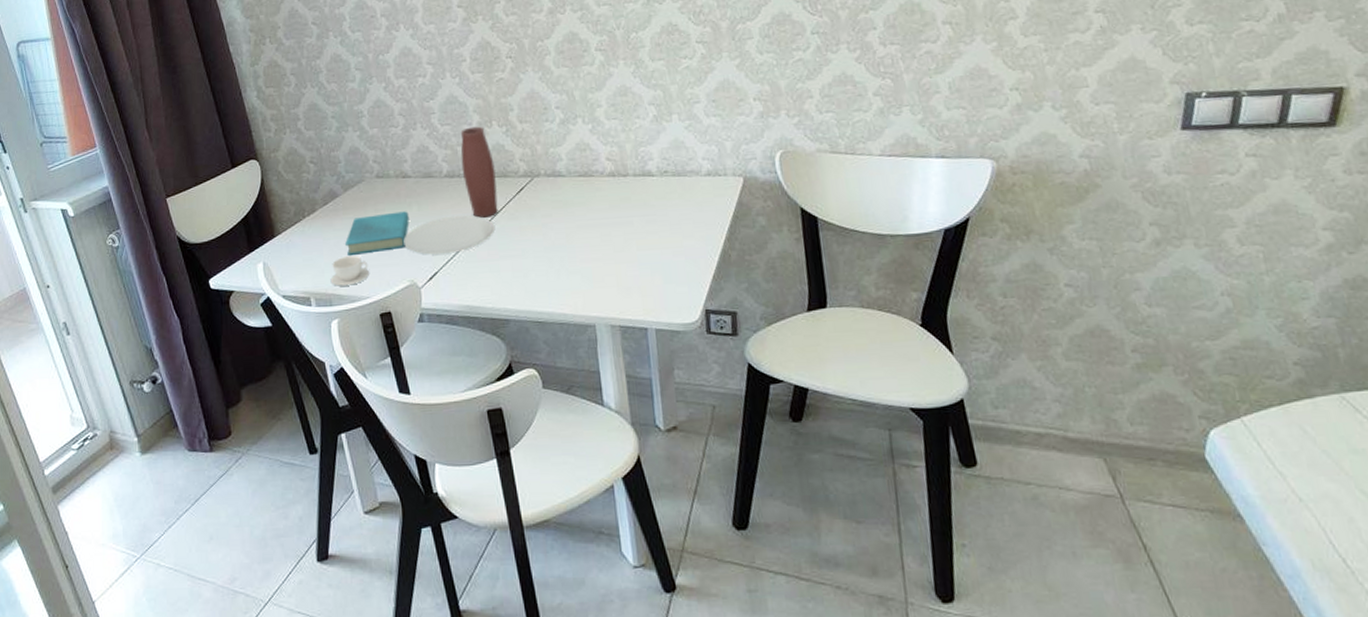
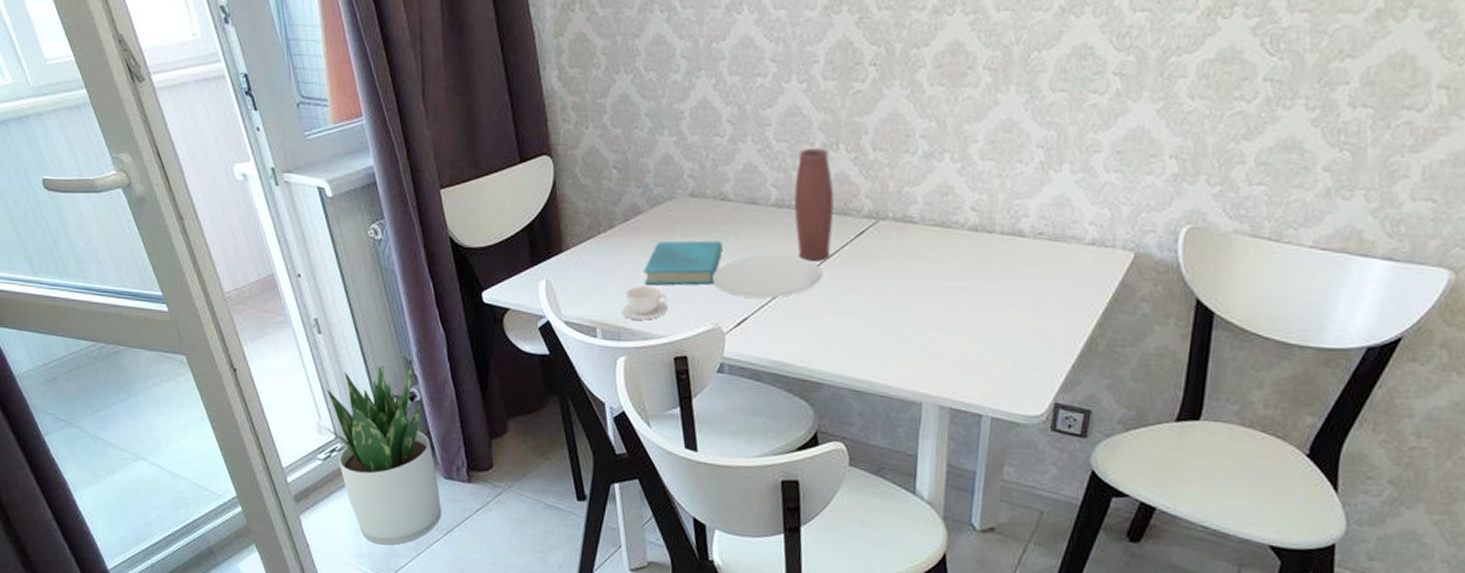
planter: none [78,348,189,523] -> present [326,361,442,546]

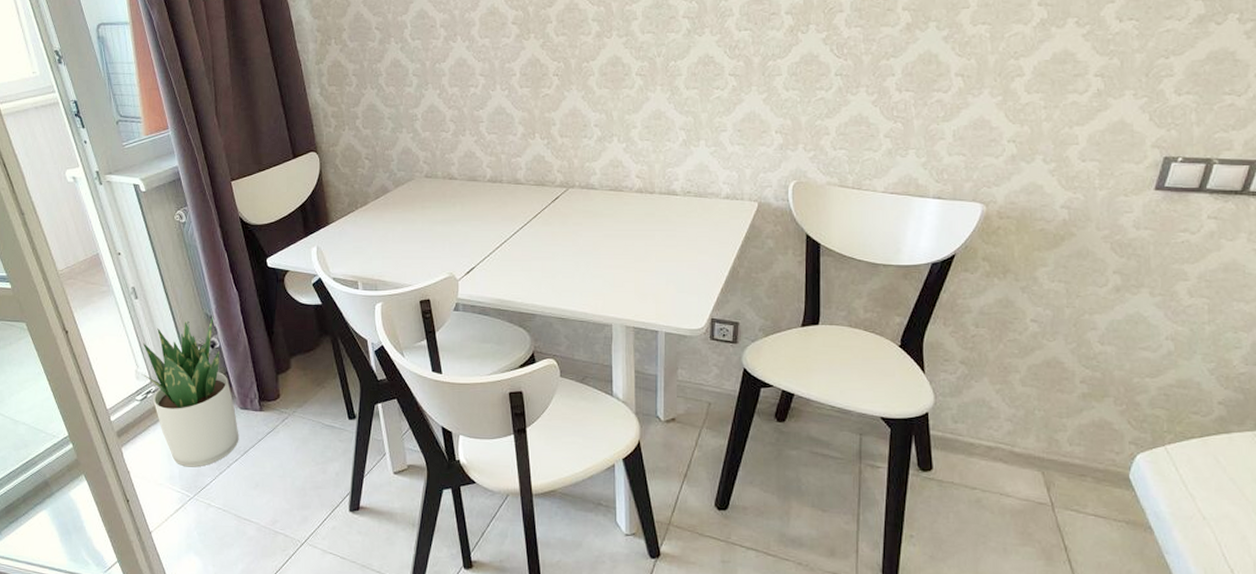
teacup: present [621,284,668,320] -> none [377,246,413,273]
book: present [644,240,723,286] -> none [393,210,452,246]
plate: present [712,254,823,298] -> none [446,217,530,251]
vase: present [793,147,834,261] -> none [504,137,534,221]

